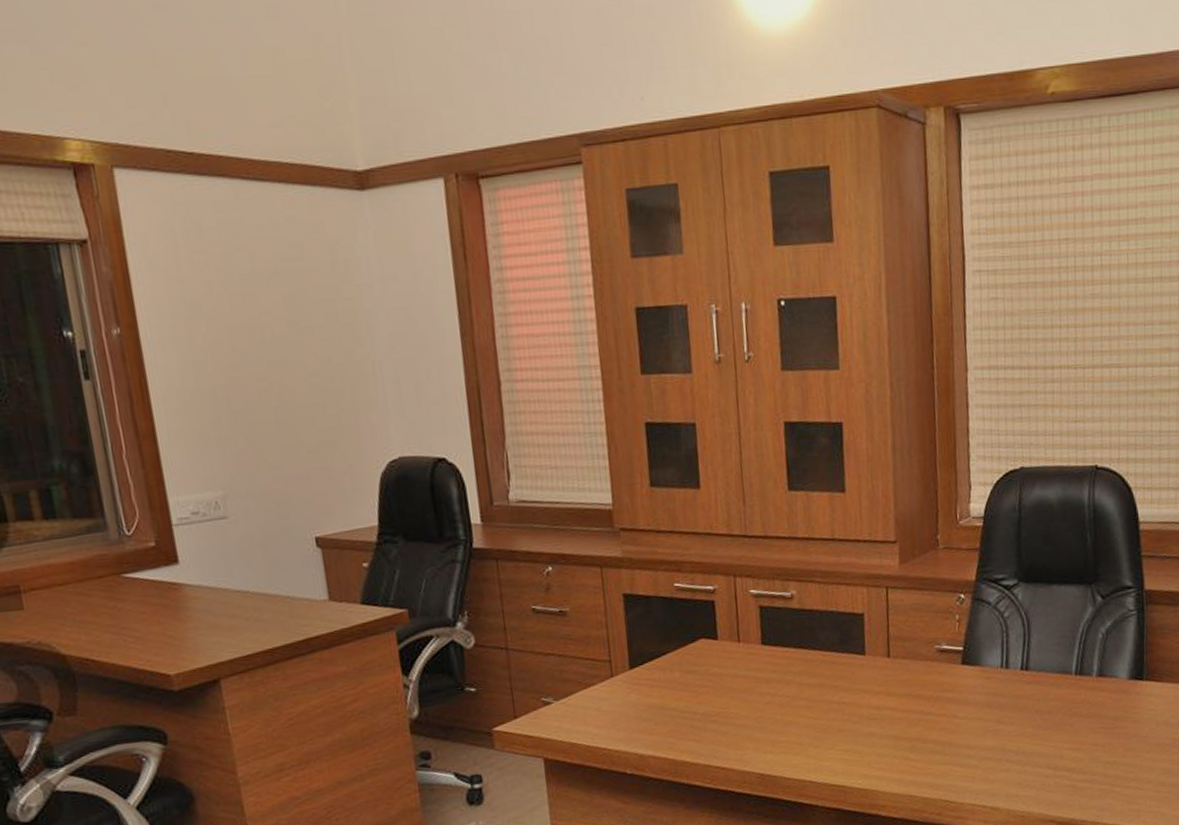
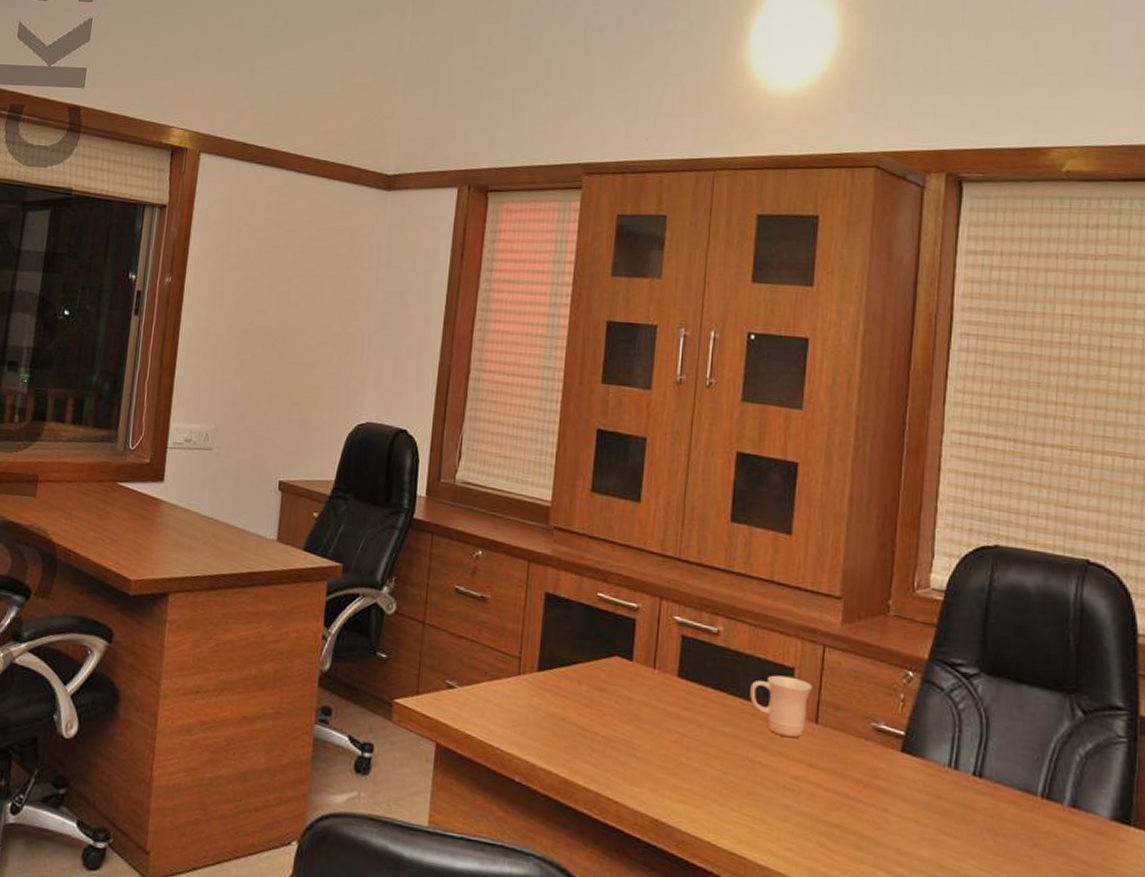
mug: none [827,621,882,676] -> present [750,675,814,738]

